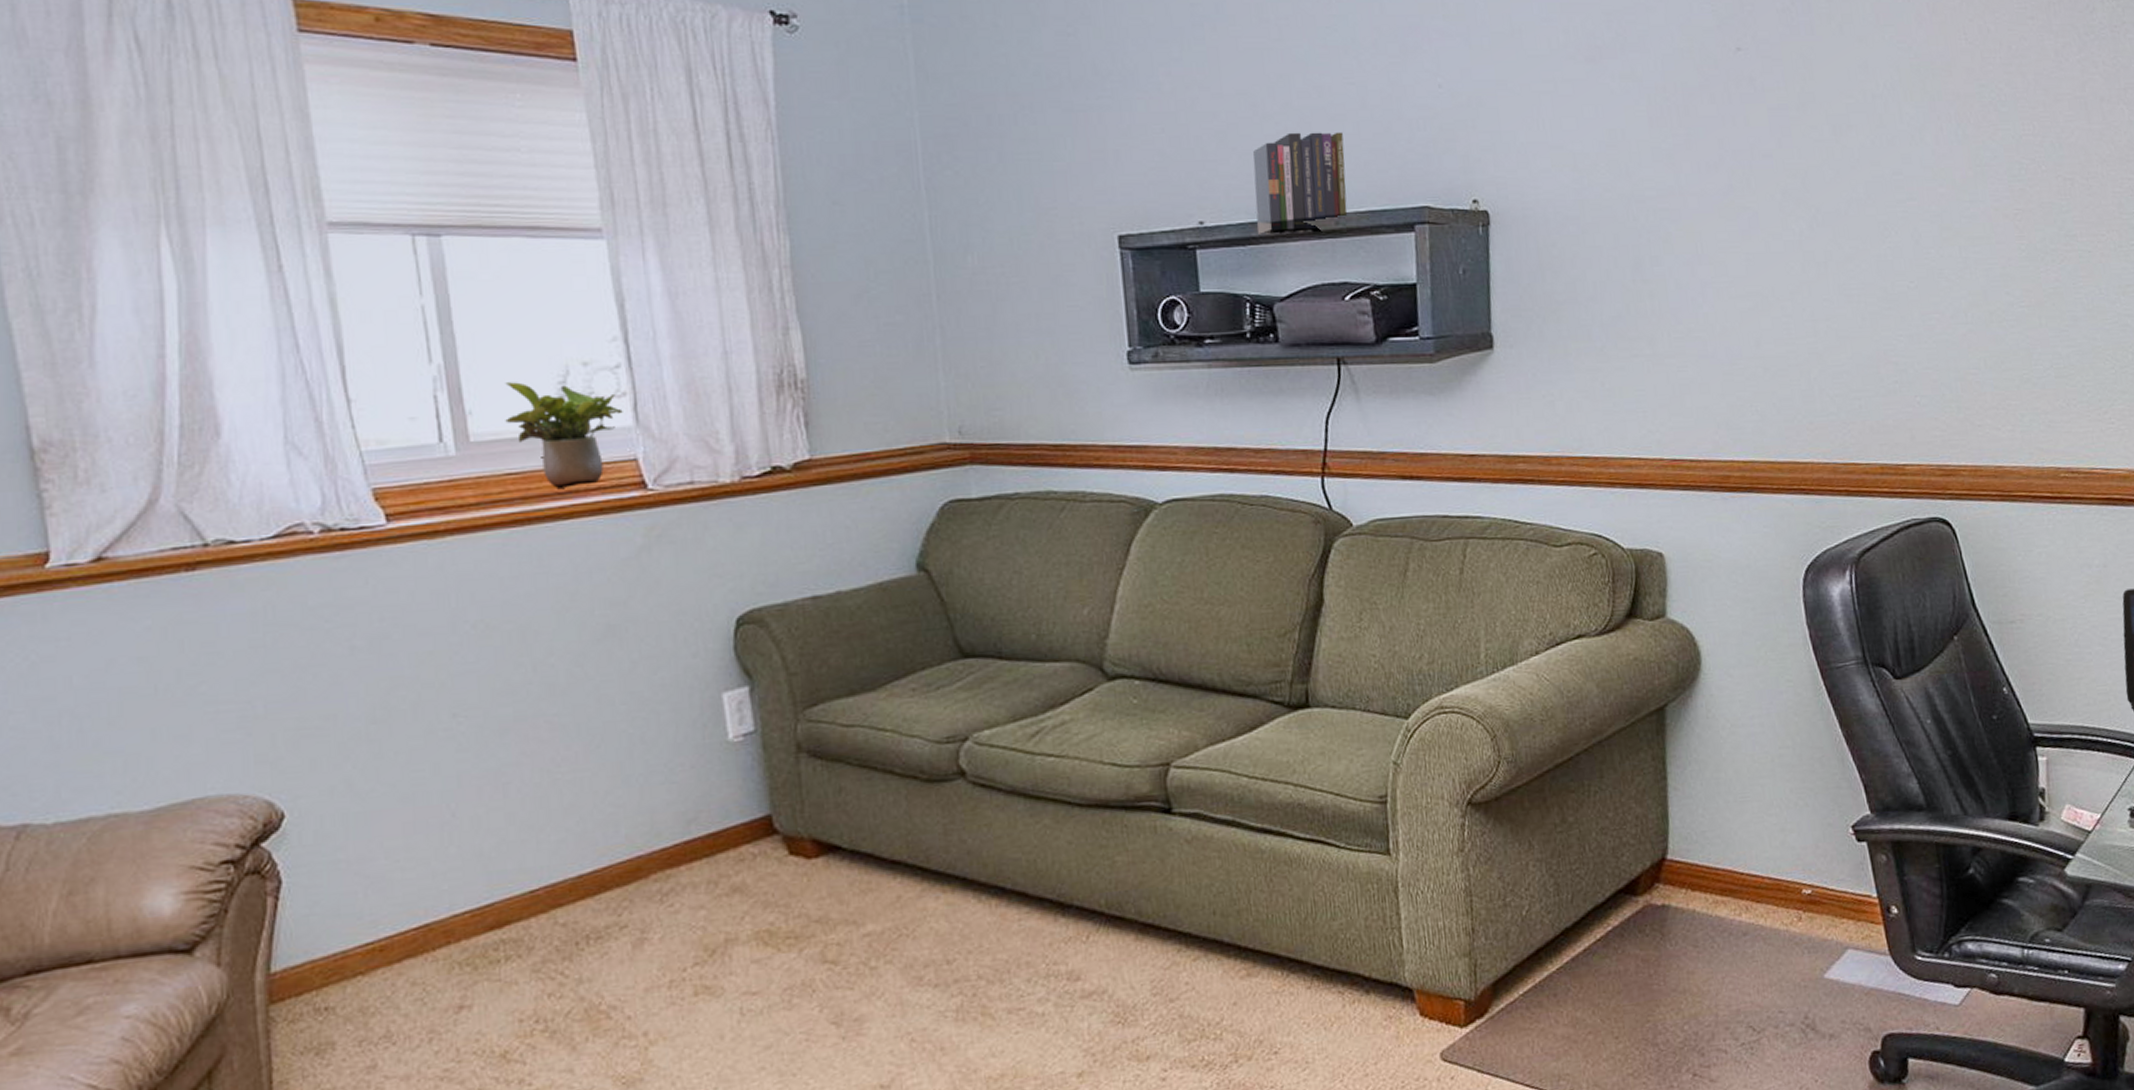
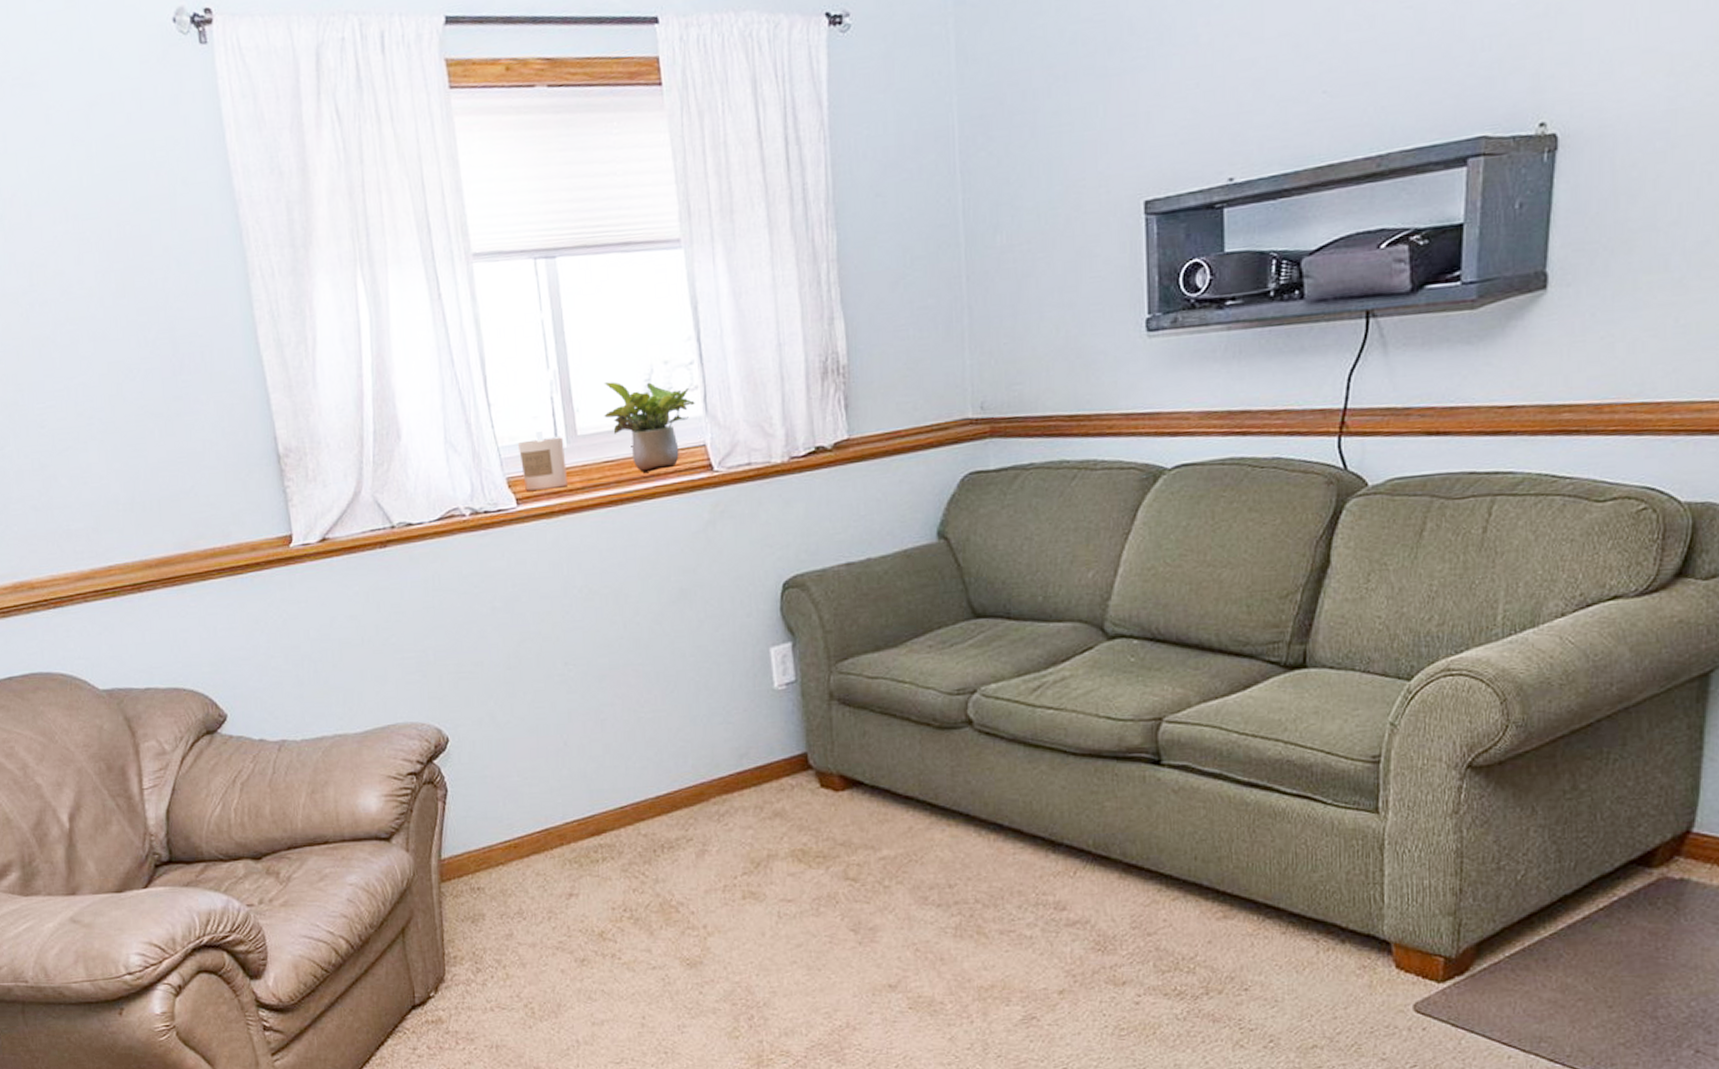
candle: none [388,434,456,505] -> present [517,430,567,491]
books: present [1253,132,1347,236] -> none [1290,63,1394,188]

